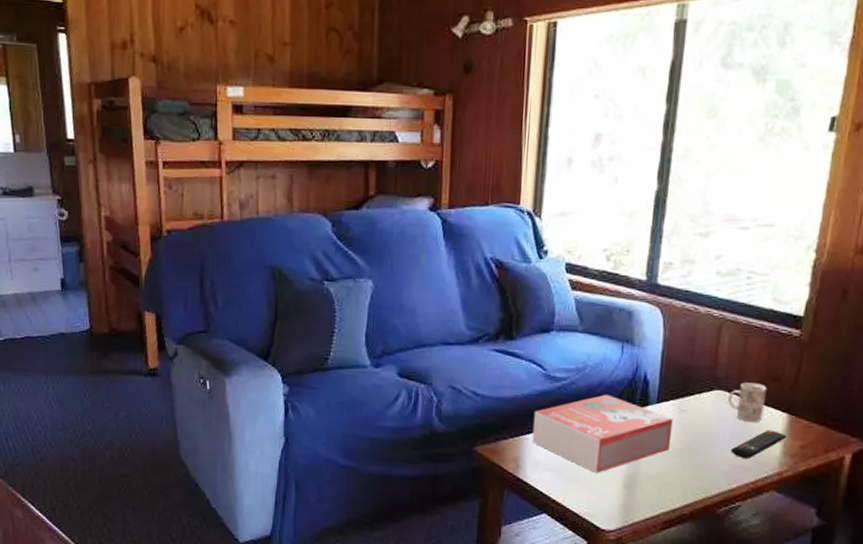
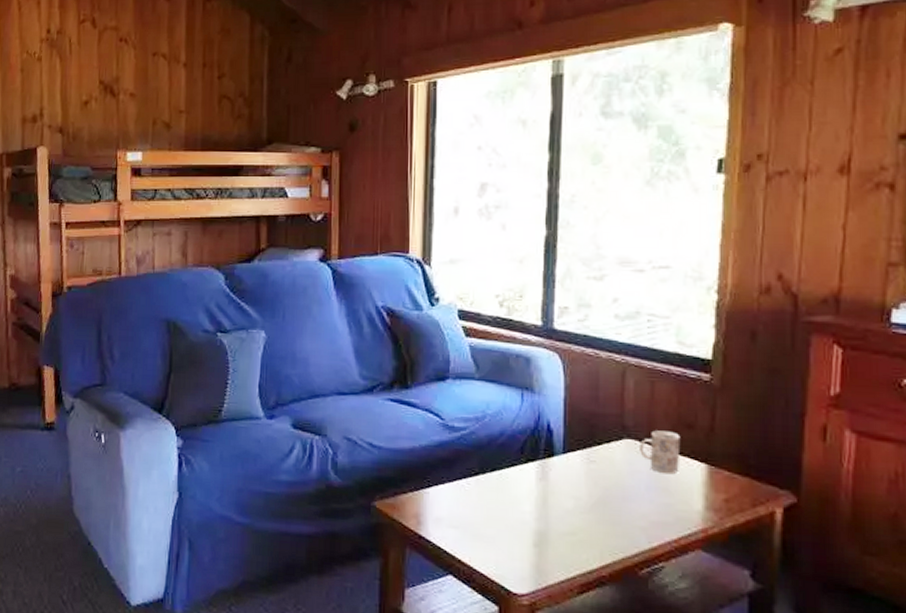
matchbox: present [532,394,673,473] -> none [433,444,582,530]
remote control: present [731,430,787,459] -> none [648,482,708,514]

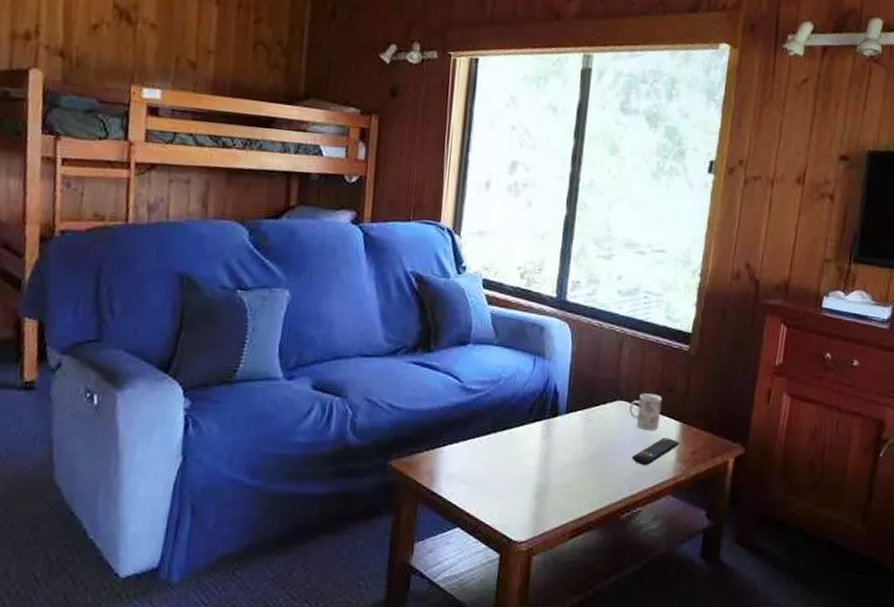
remote control: none [648,482,708,514] -> present [632,437,680,465]

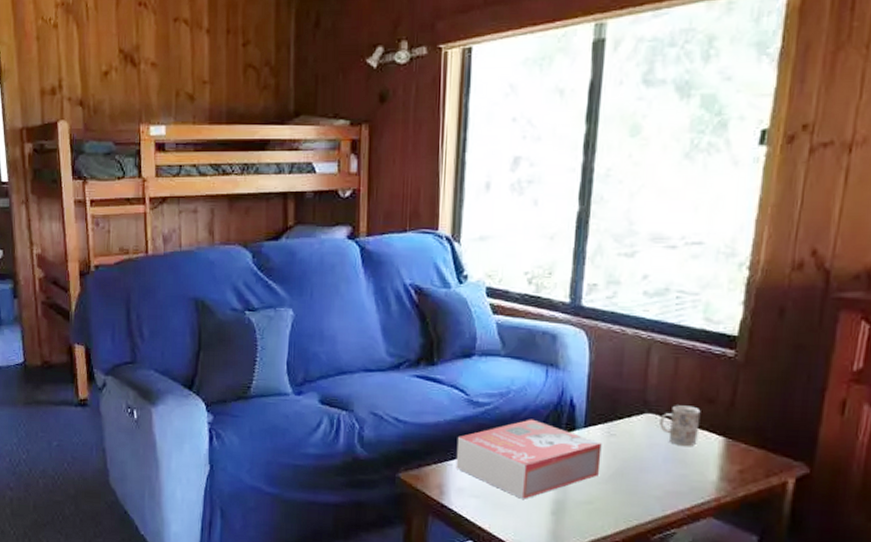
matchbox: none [447,405,581,484] -> present [456,419,602,499]
remote control: present [632,437,680,465] -> none [664,454,724,484]

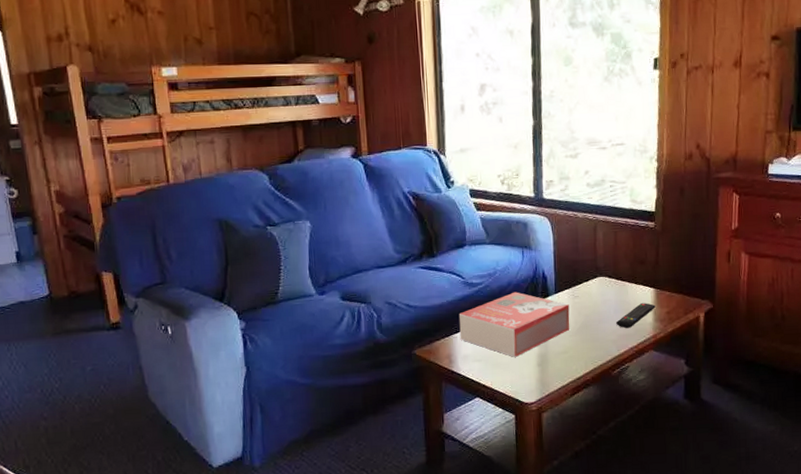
mug: present [659,405,701,447] -> none [609,267,637,299]
remote control: none [664,454,724,484] -> present [616,303,656,328]

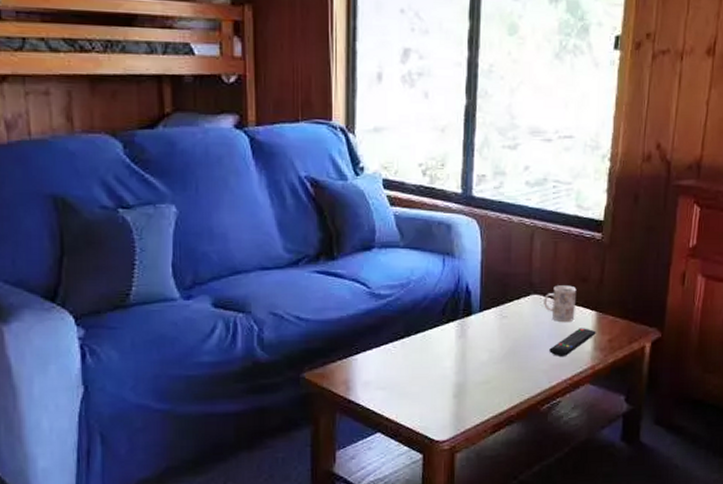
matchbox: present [458,292,570,357] -> none [361,307,496,386]
mug: none [609,267,637,299] -> present [544,285,577,323]

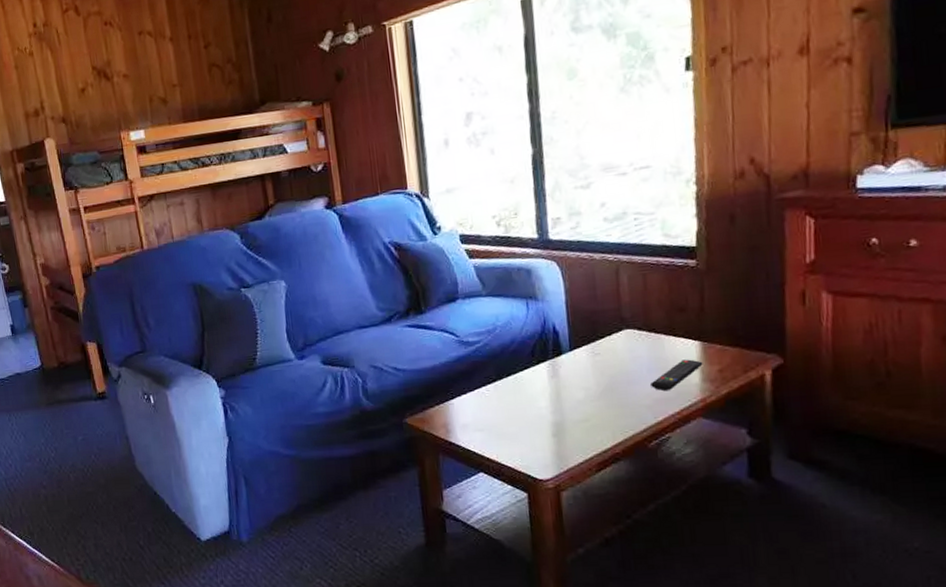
mug: present [544,285,577,323] -> none [638,317,676,356]

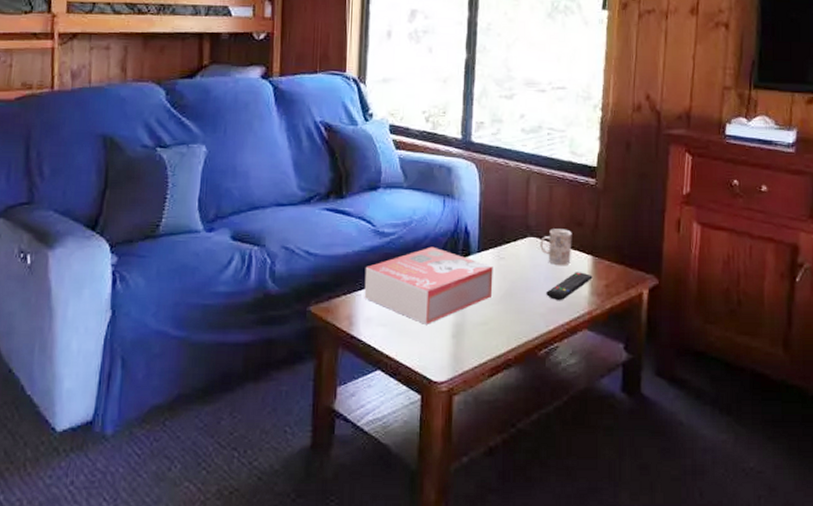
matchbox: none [454,350,591,426] -> present [364,246,493,324]
mug: none [638,317,676,356] -> present [540,229,572,266]

